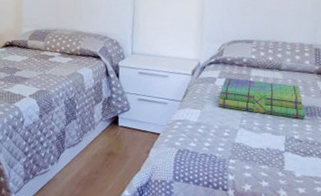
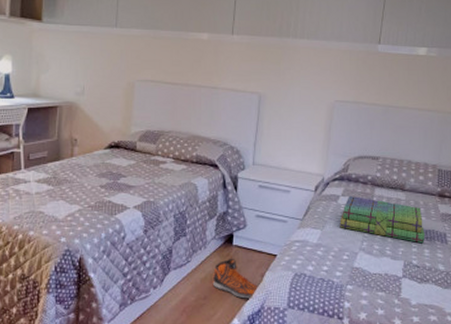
sneaker: none [102,137,145,173] -> present [212,258,259,299]

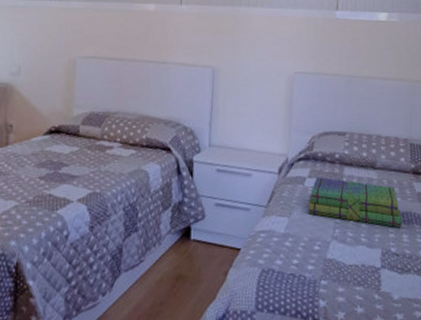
sneaker: present [212,258,259,299] -> none [169,254,222,303]

